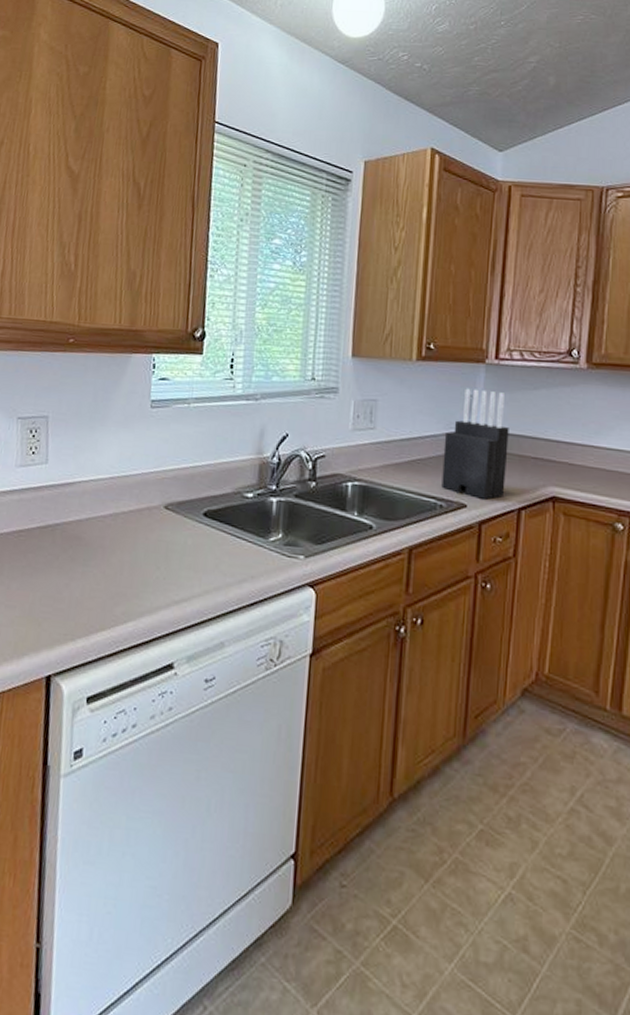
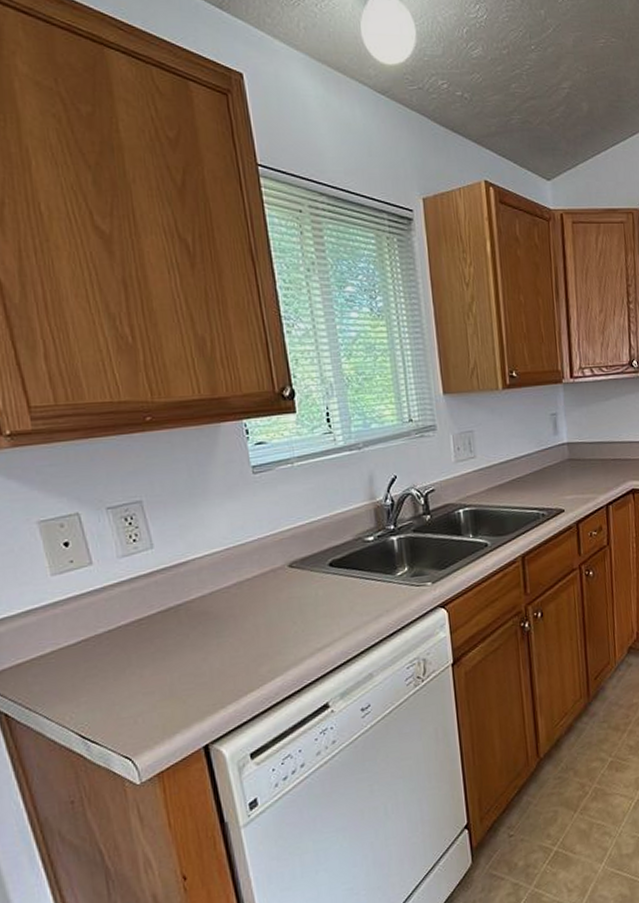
knife block: present [441,388,509,500] -> none [537,407,594,503]

